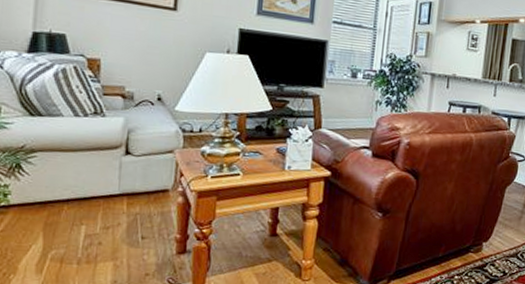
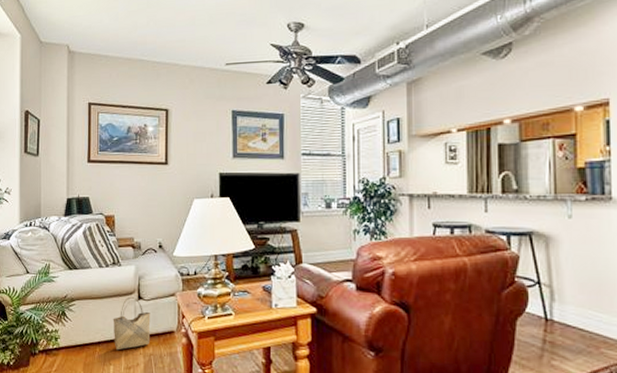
woven basket: none [88,150,140,209] -> present [113,296,151,351]

